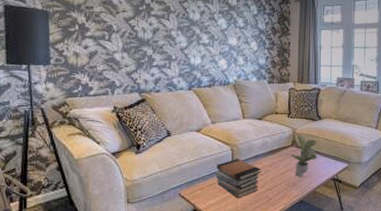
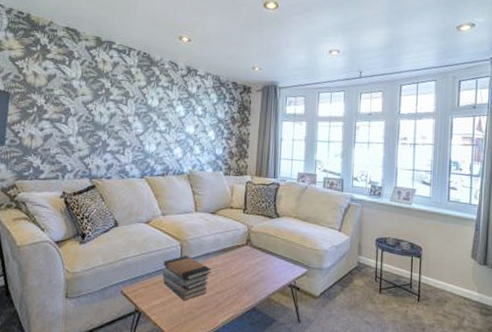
potted plant: present [291,135,318,177] -> none [244,233,274,281]

